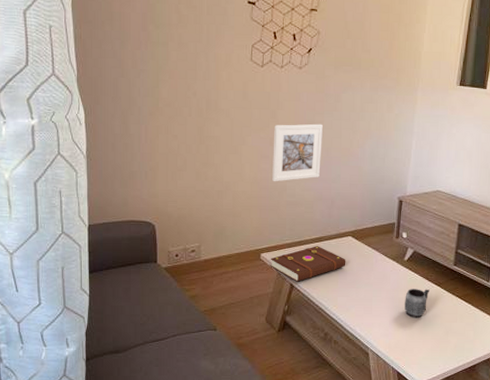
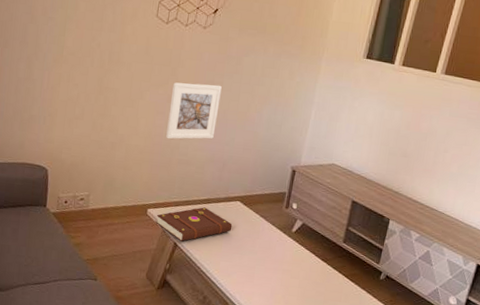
mug: present [404,289,430,317] -> none [287,261,316,292]

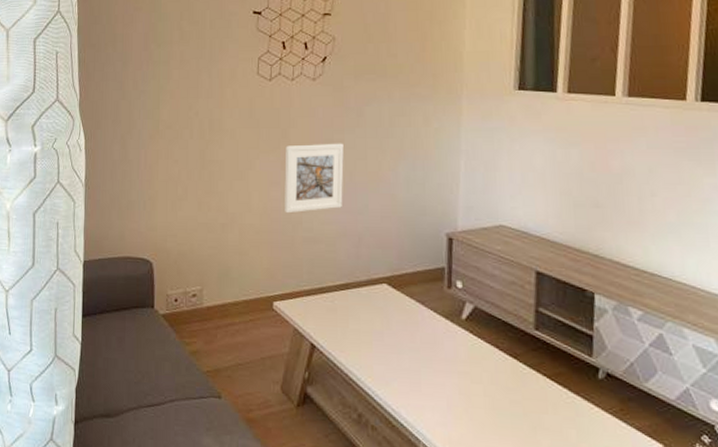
book: present [155,207,233,242] -> none [284,295,382,341]

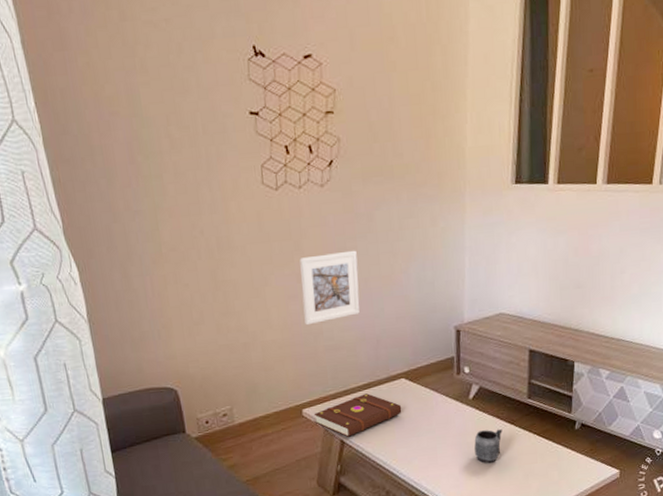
book: none [284,295,382,341] -> present [314,393,402,437]
mug: none [467,359,502,402] -> present [474,428,502,463]

